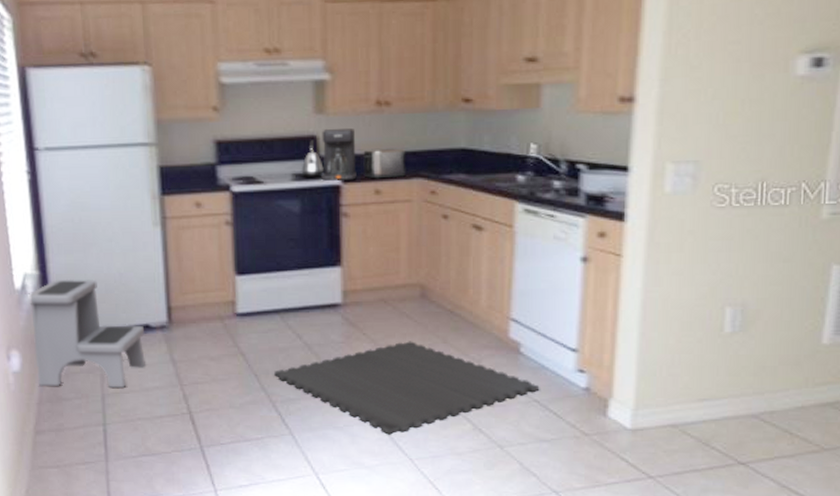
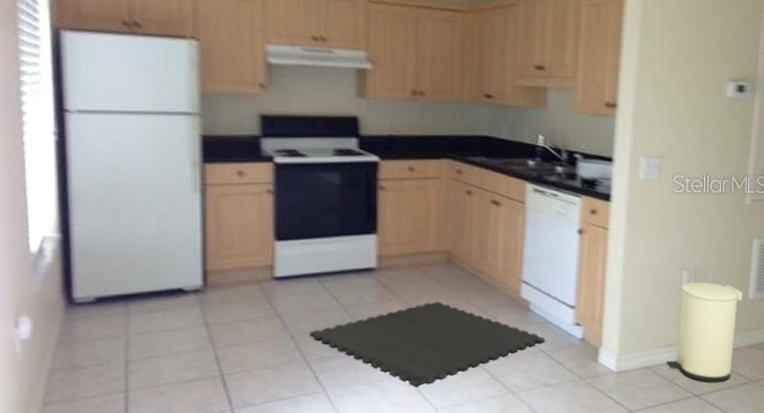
step stool: present [29,279,145,389] -> none [47,242,178,354]
kettle: present [301,140,325,179] -> none [342,120,365,154]
coffee maker: present [321,128,357,181] -> none [361,111,393,159]
toaster: present [363,148,406,179] -> none [399,131,437,158]
pedal bin: none [698,321,814,449] -> present [665,281,743,383]

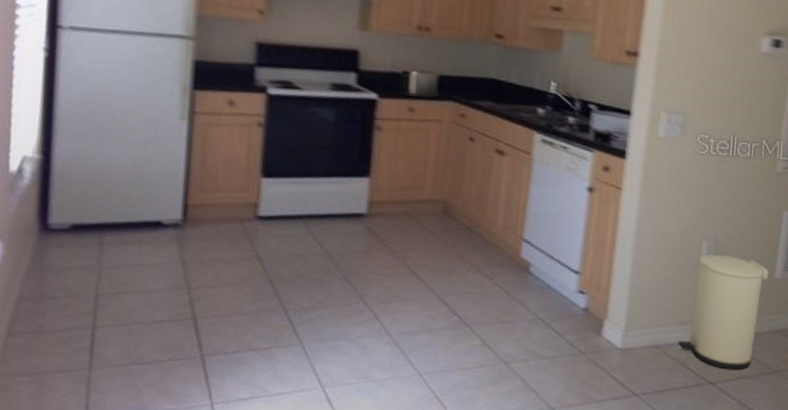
floor mat: present [310,301,544,387] -> none [290,255,544,348]
toaster: none [399,131,437,158] -> present [399,69,441,98]

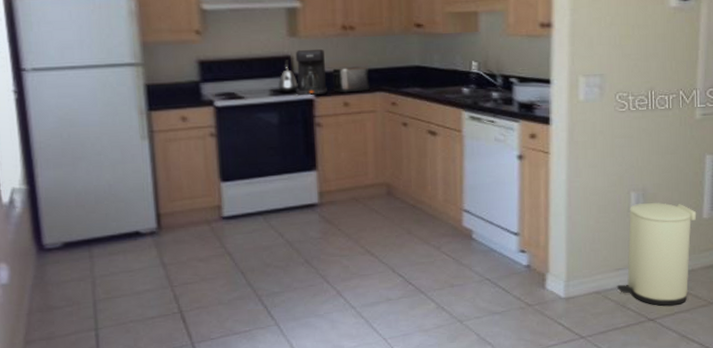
kettle: none [339,54,363,91] -> present [277,60,299,94]
coffee maker: none [359,45,395,97] -> present [295,49,327,95]

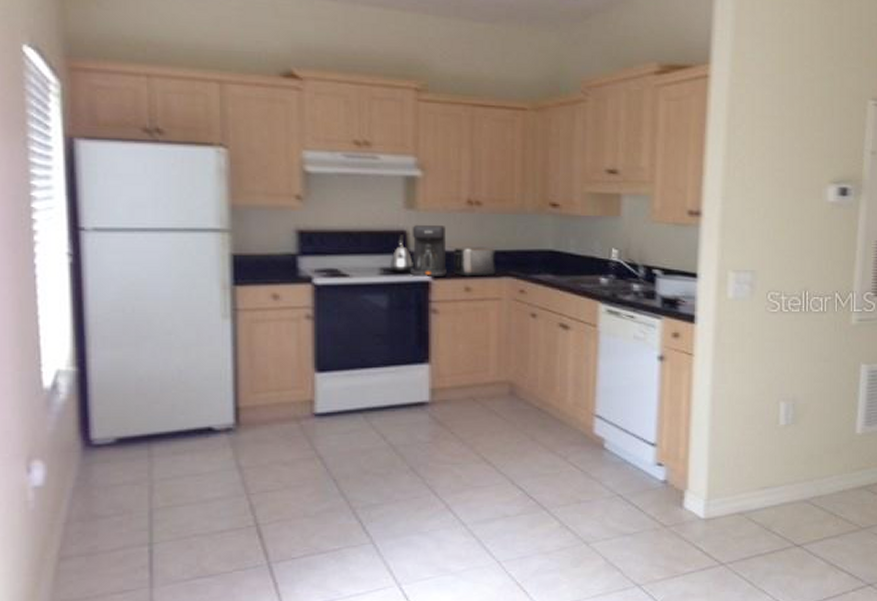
pedal bin: present [616,202,697,307] -> none [761,414,850,531]

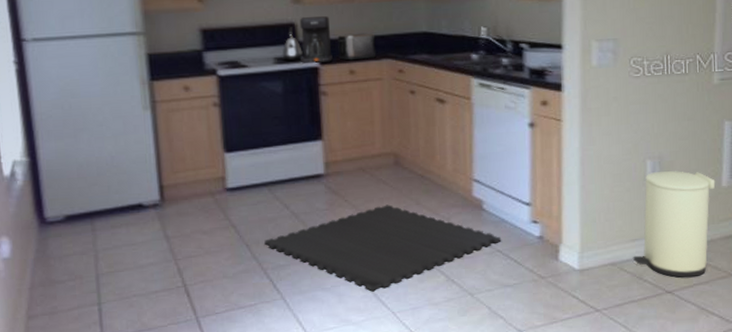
floor mat: none [355,439,621,538] -> present [264,204,500,292]
pedal bin: none [761,414,850,531] -> present [632,170,716,278]

